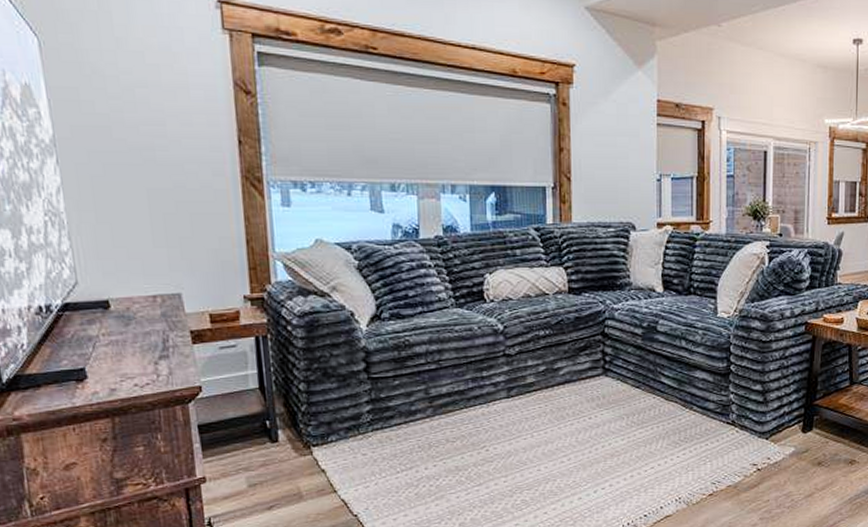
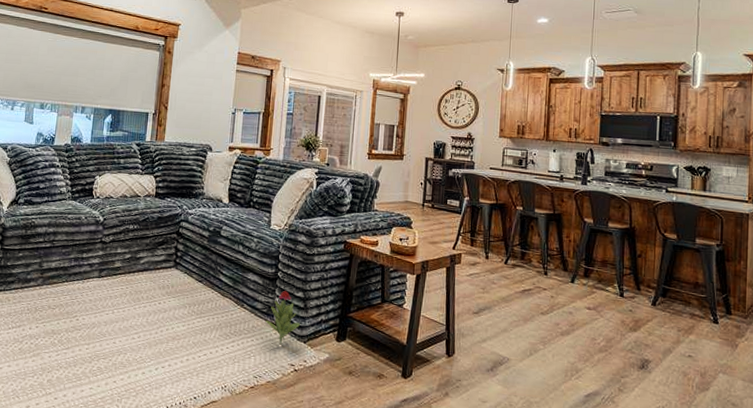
decorative plant: none [720,386,760,445] -> present [265,291,300,345]

